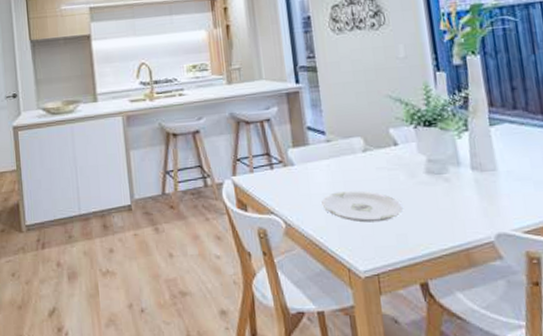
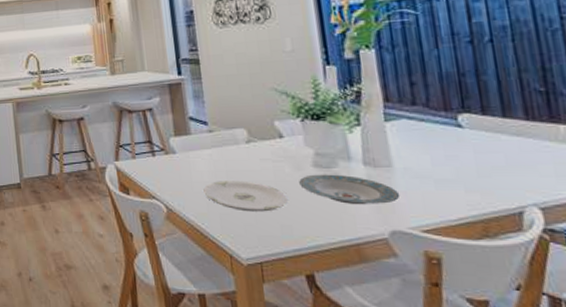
plate: none [413,180,505,209] -> present [299,174,400,204]

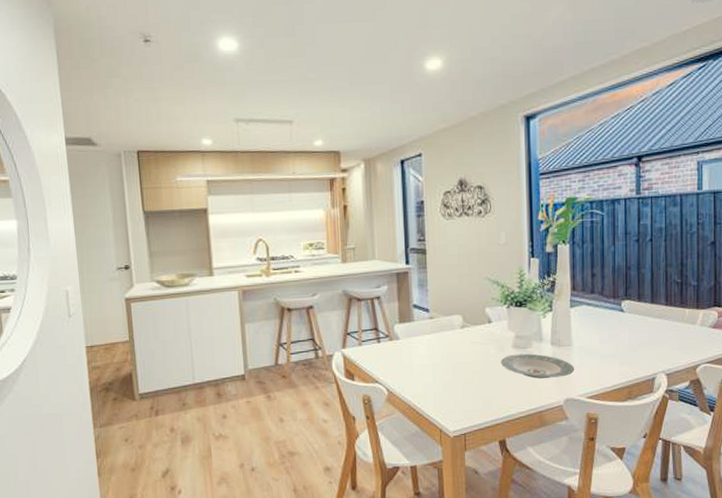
plate: present [203,181,288,212] -> none [421,362,491,390]

